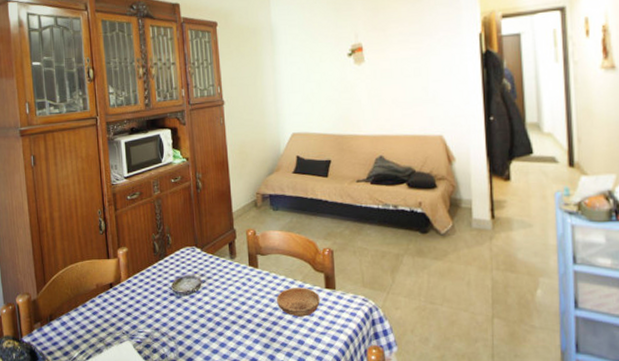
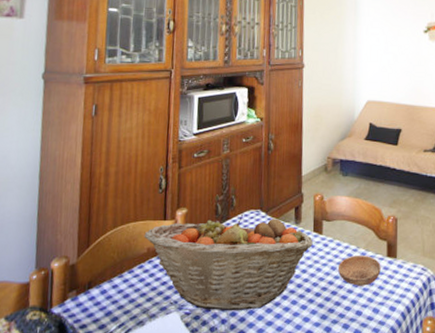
fruit basket: none [92,250,249,341] -> present [144,213,313,311]

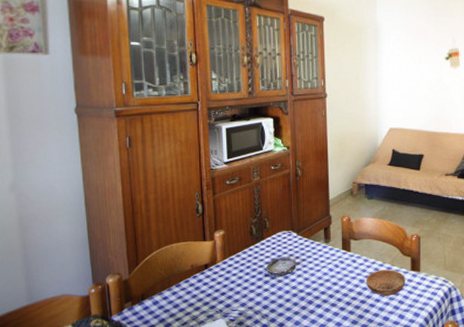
fruit basket: present [144,213,313,311] -> none [187,234,342,318]

